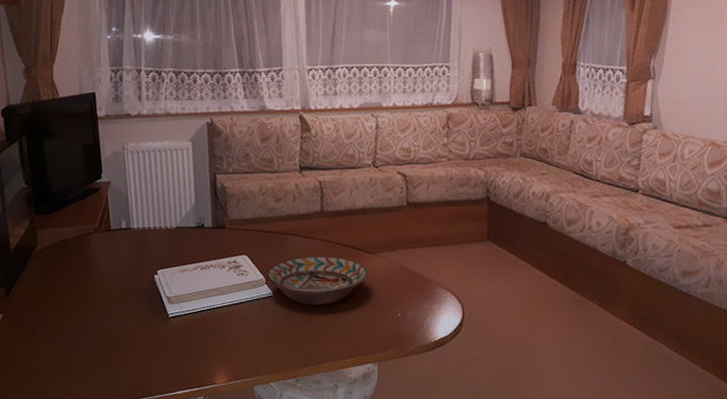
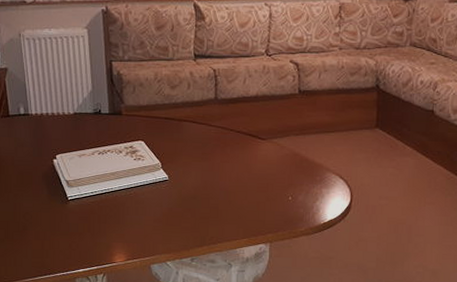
decorative bowl: present [267,256,368,306] -> none [163,142,260,189]

